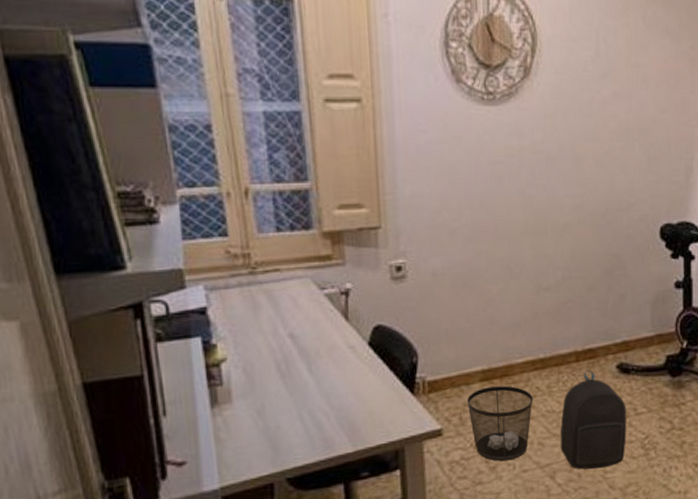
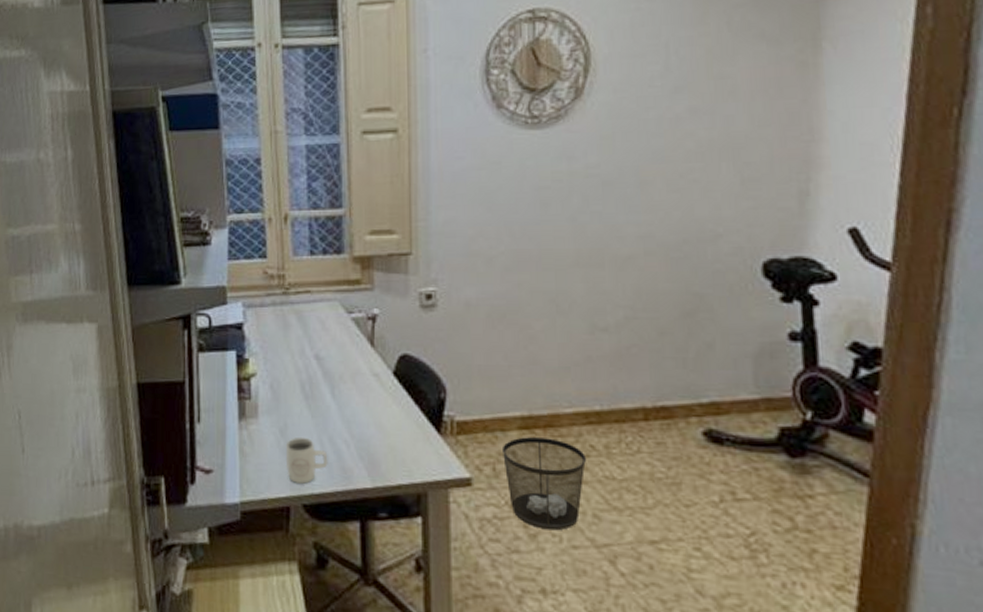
mug: none [264,415,309,460] -> present [285,437,328,484]
backpack: present [560,370,627,470] -> none [622,432,721,564]

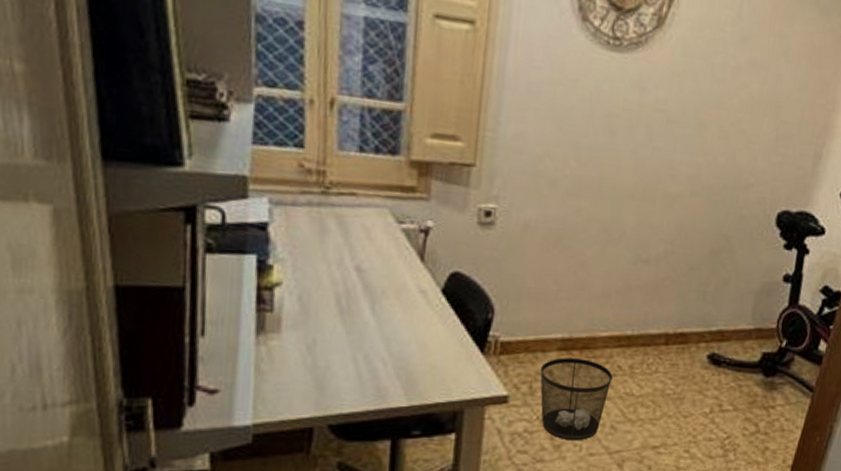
mug: present [285,437,328,484] -> none [311,354,362,403]

